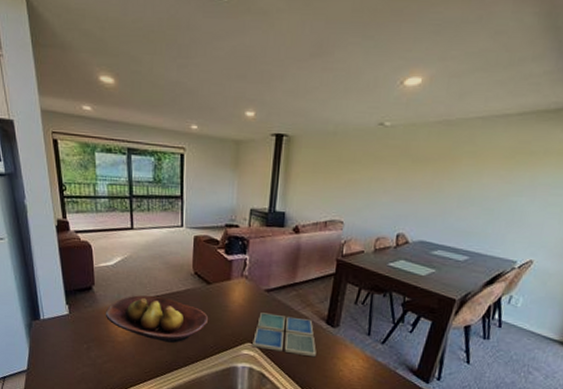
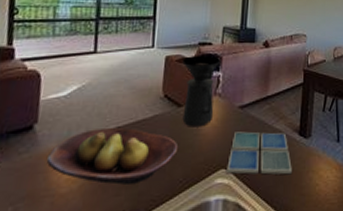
coffee maker: none [210,236,248,304] -> present [182,55,221,127]

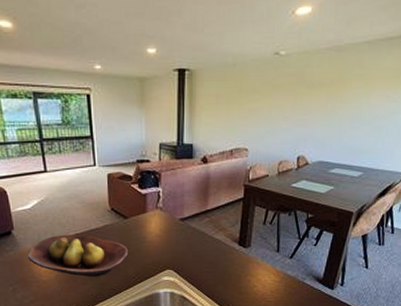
coffee maker: present [182,55,221,127] -> none [123,172,160,236]
drink coaster: present [227,131,292,175] -> none [172,240,231,277]

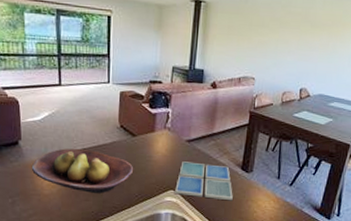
drink coaster: none [172,240,231,277] -> present [175,161,233,201]

